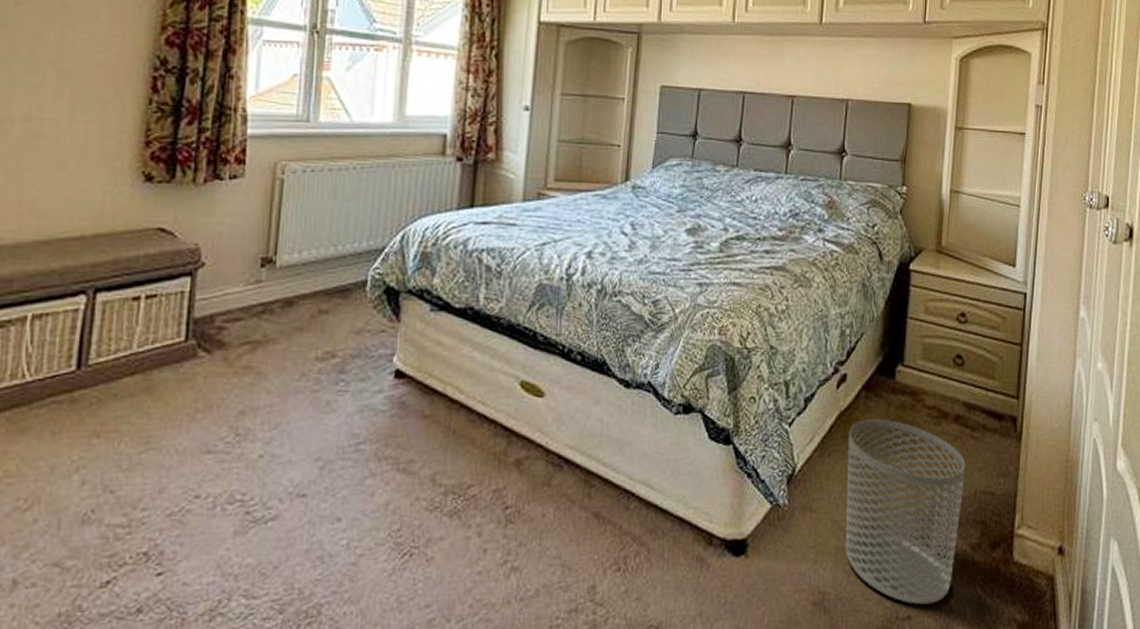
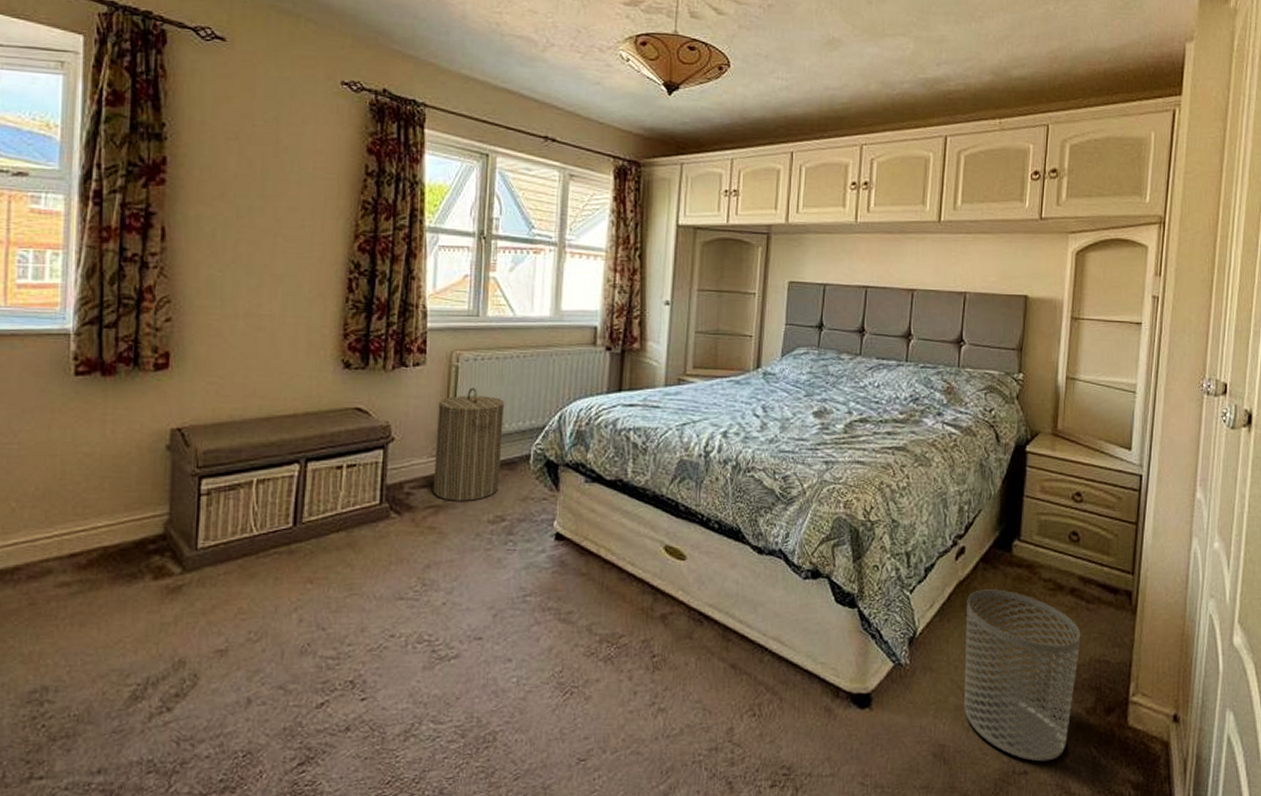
laundry hamper: none [250,203,338,336] -> present [433,387,505,501]

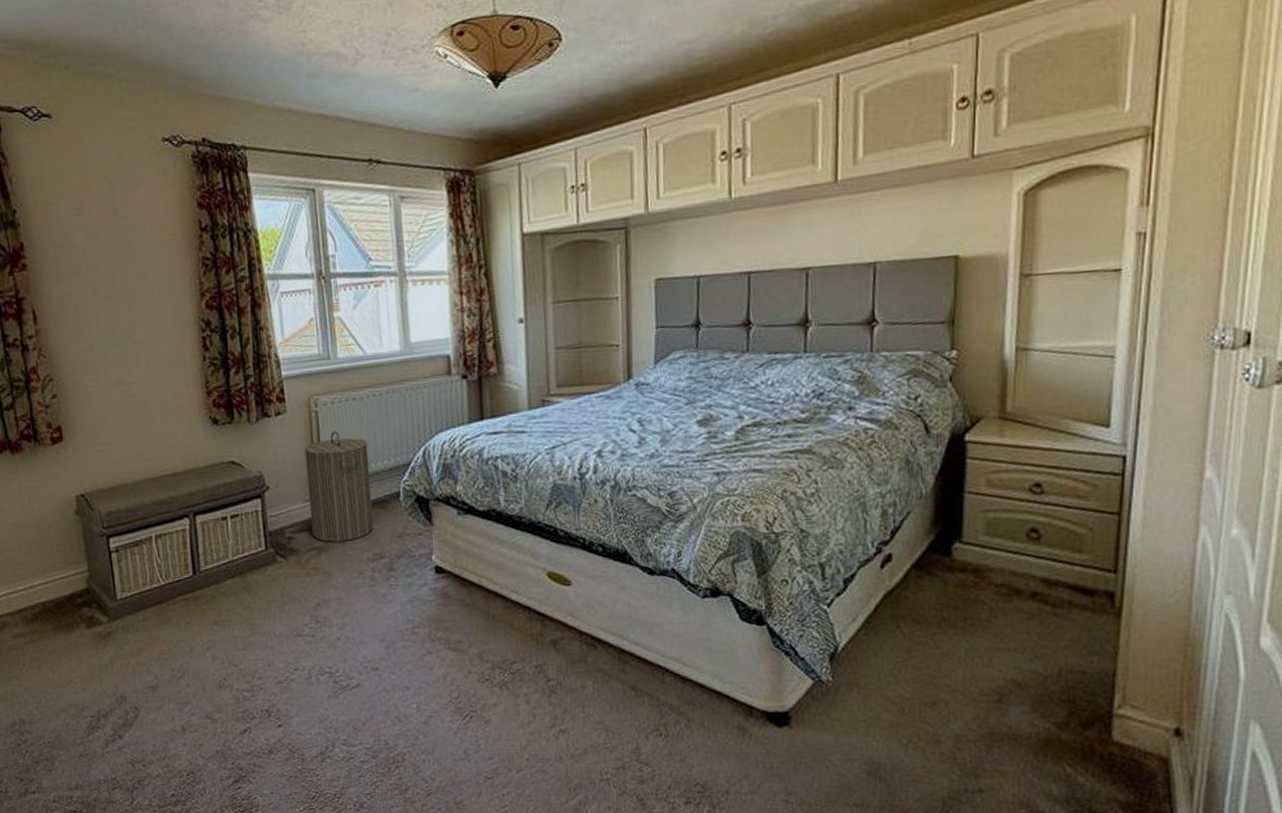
waste bin: present [964,589,1081,762] -> none [898,598,1047,780]

